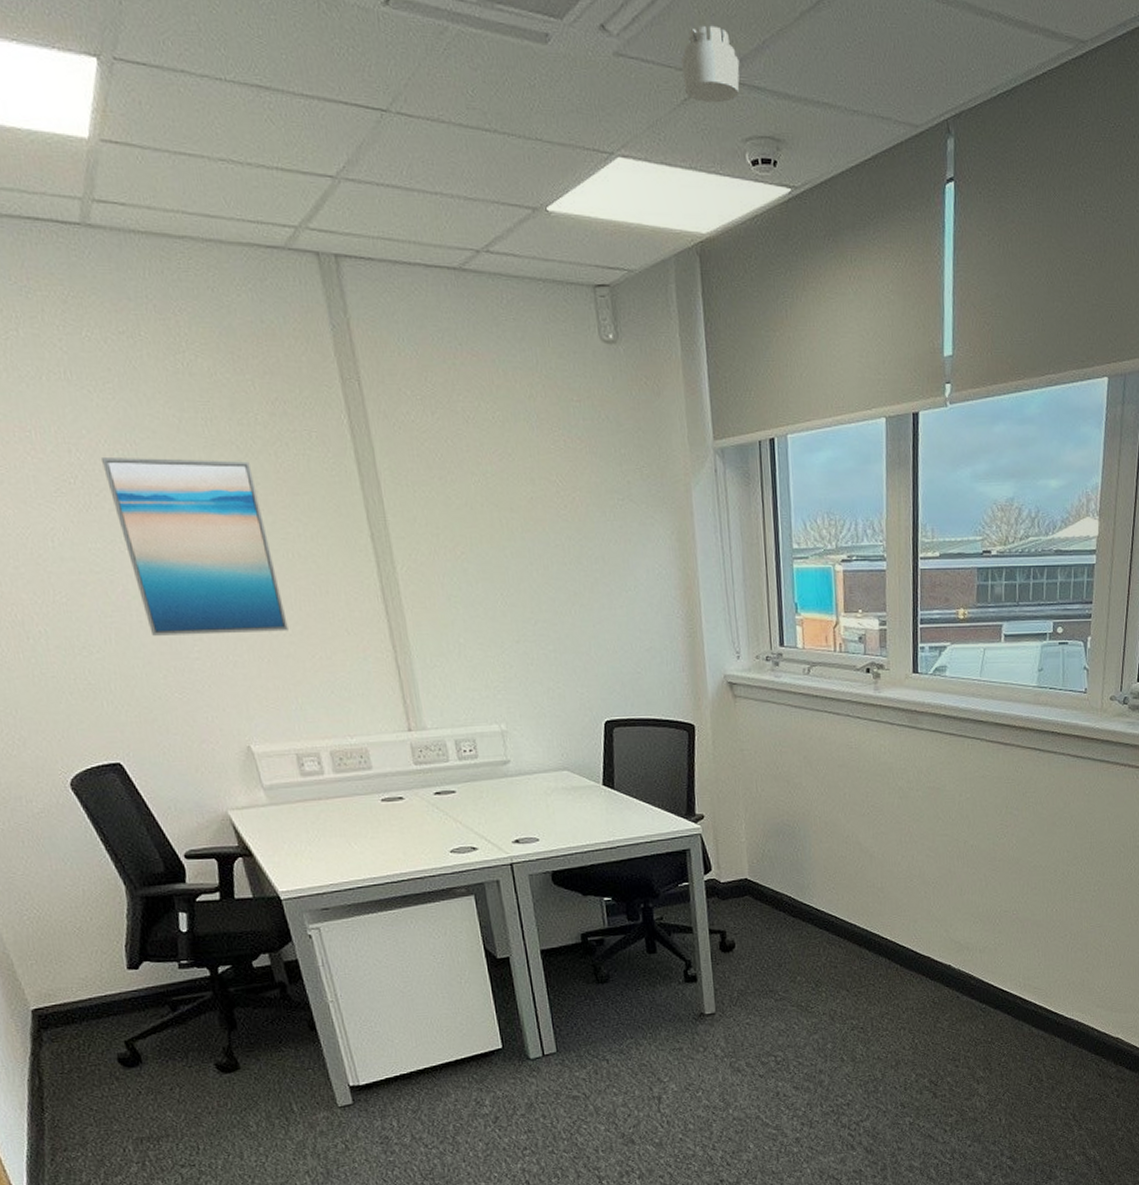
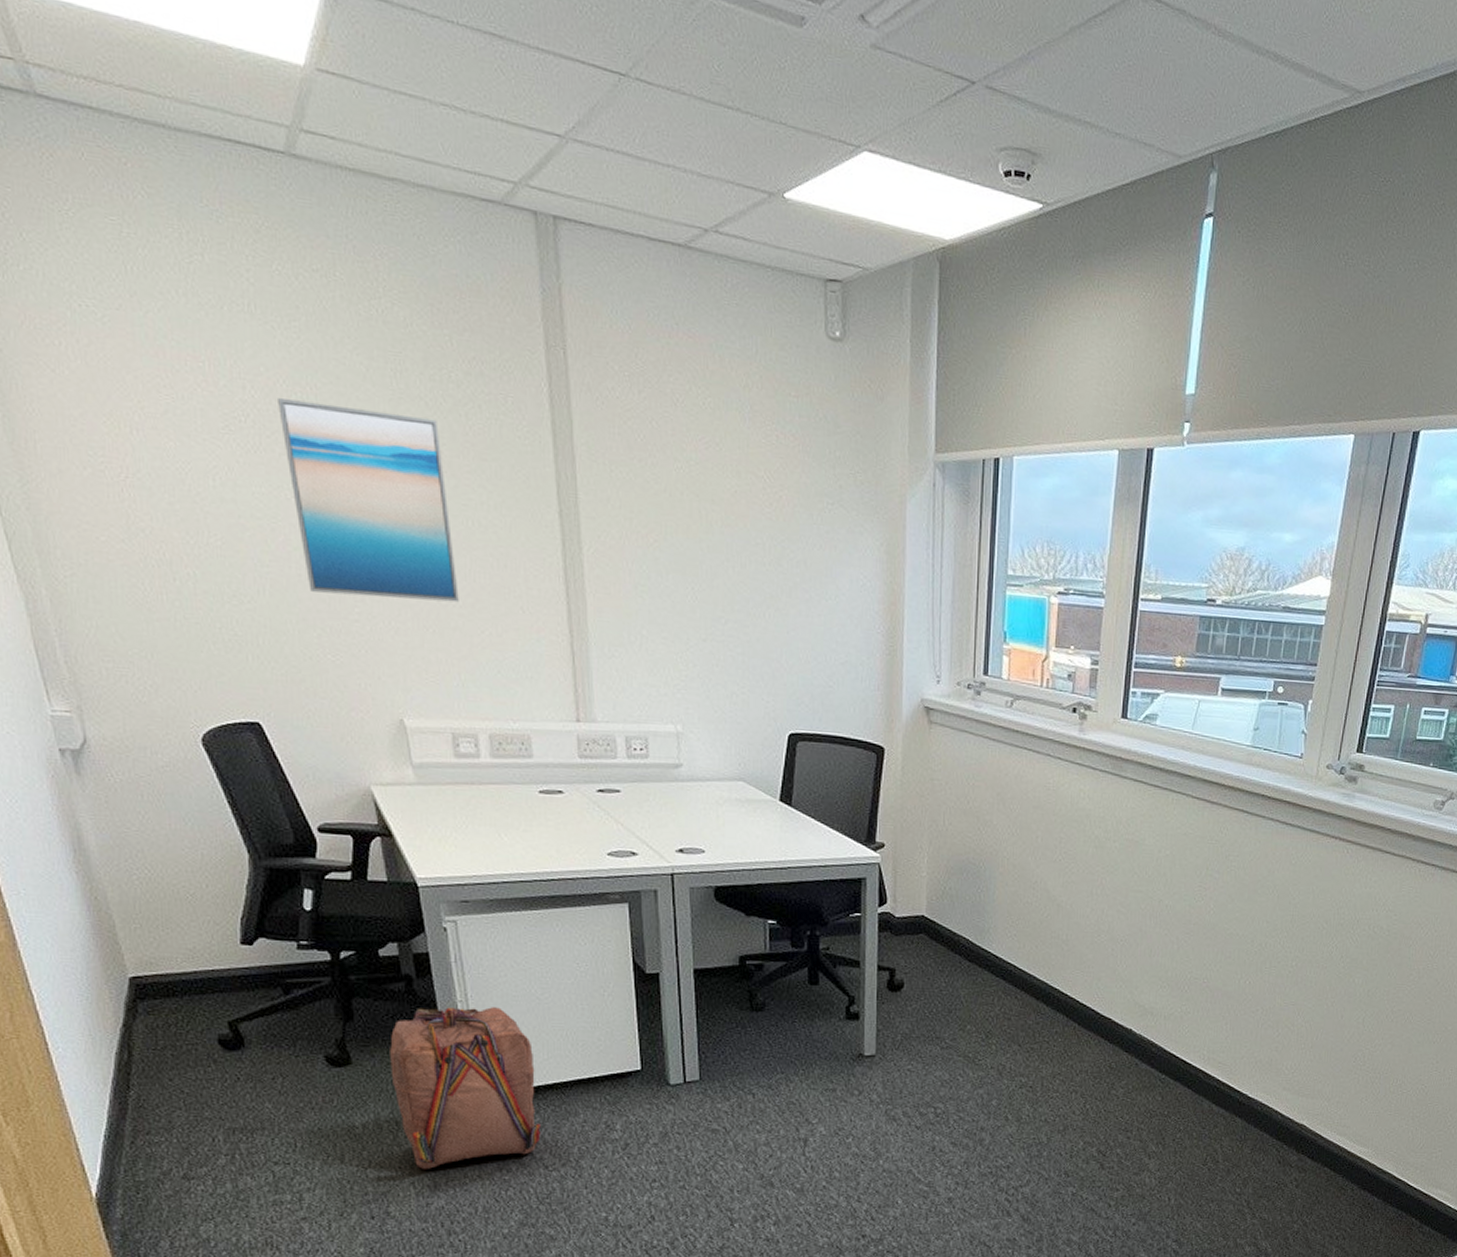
backpack: none [272,1003,418,1160] -> present [390,1007,541,1170]
smoke detector: present [682,25,740,103] -> none [941,28,1002,109]

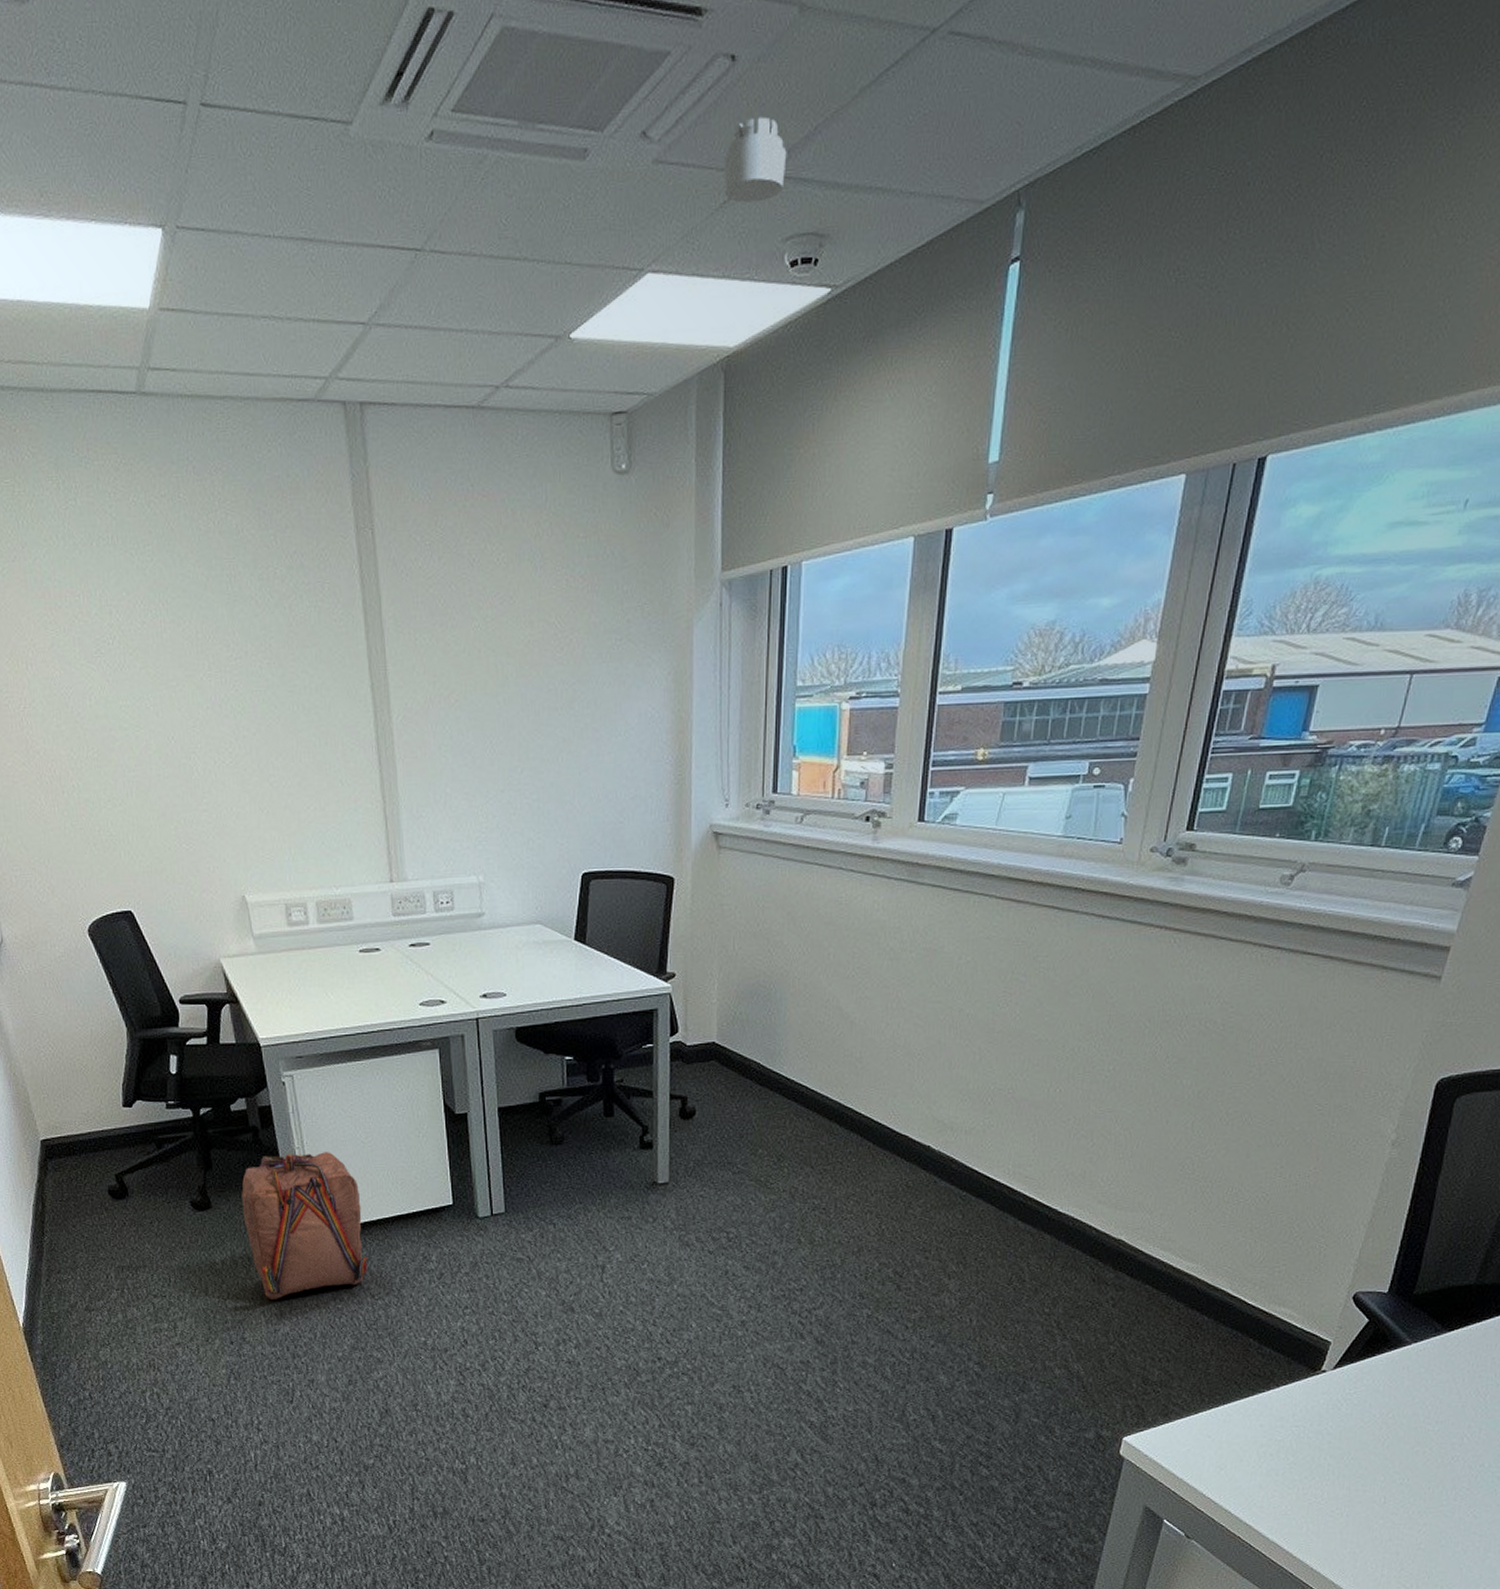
wall art: present [278,398,459,603] -> none [137,615,288,789]
smoke detector: none [941,28,1002,109] -> present [724,116,787,203]

